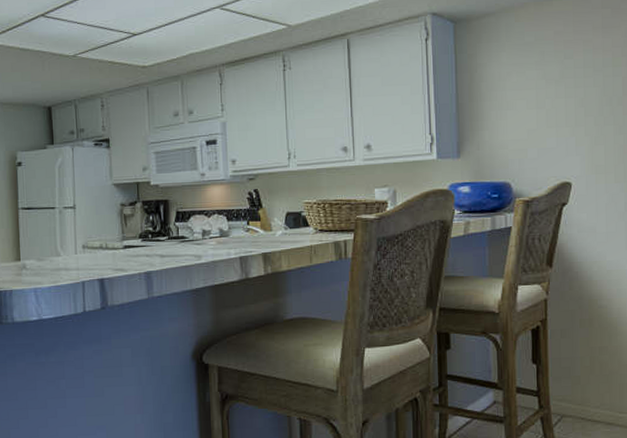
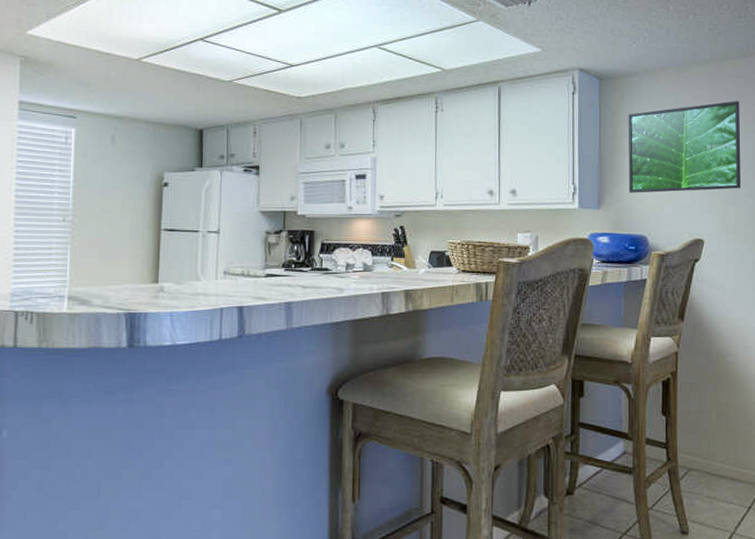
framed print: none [485,33,610,139] -> present [628,101,741,193]

